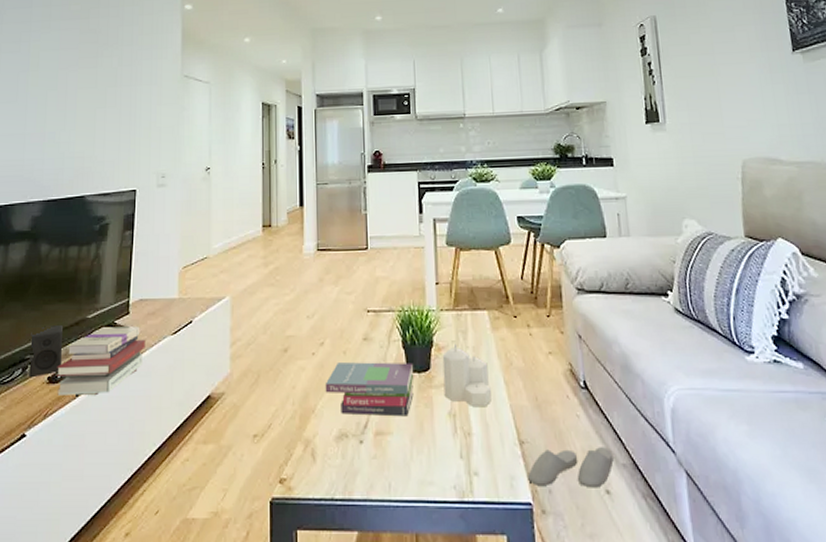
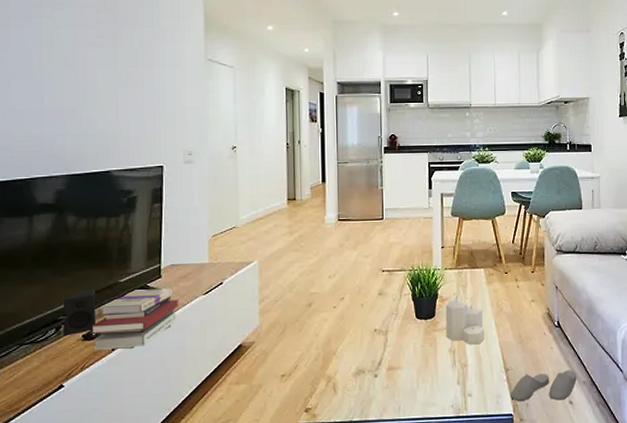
books: present [325,362,414,417] -> none [344,312,422,355]

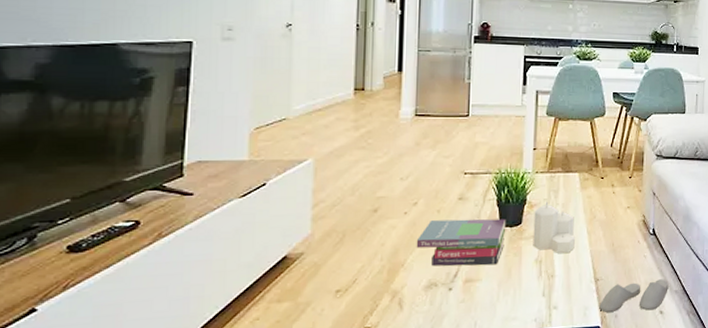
speaker: present [62,288,97,337] -> none [38,188,89,248]
books: present [91,288,178,350] -> none [80,189,205,265]
books: none [344,312,422,355] -> present [416,218,507,267]

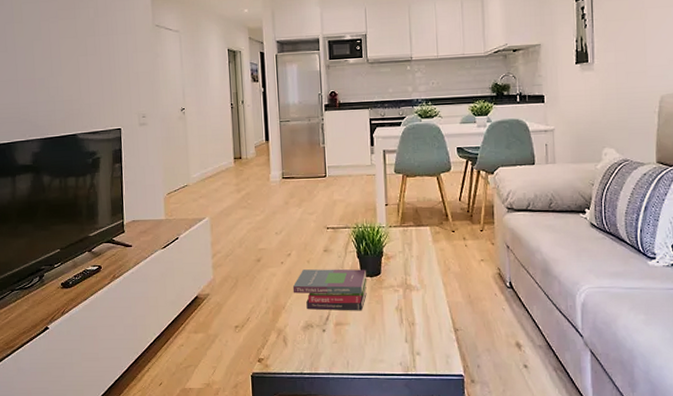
candle: present [533,201,576,254] -> none [391,253,433,304]
slippers: present [599,279,669,313] -> none [461,333,531,364]

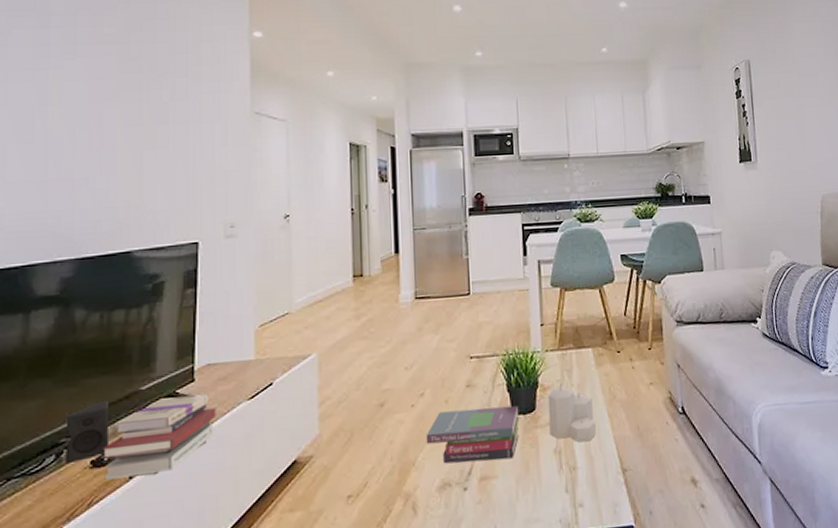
speaker: none [43,241,72,284] -> present [65,399,110,465]
books: none [68,242,141,298] -> present [103,394,216,480]
candle: none [391,253,433,304] -> present [547,382,597,443]

